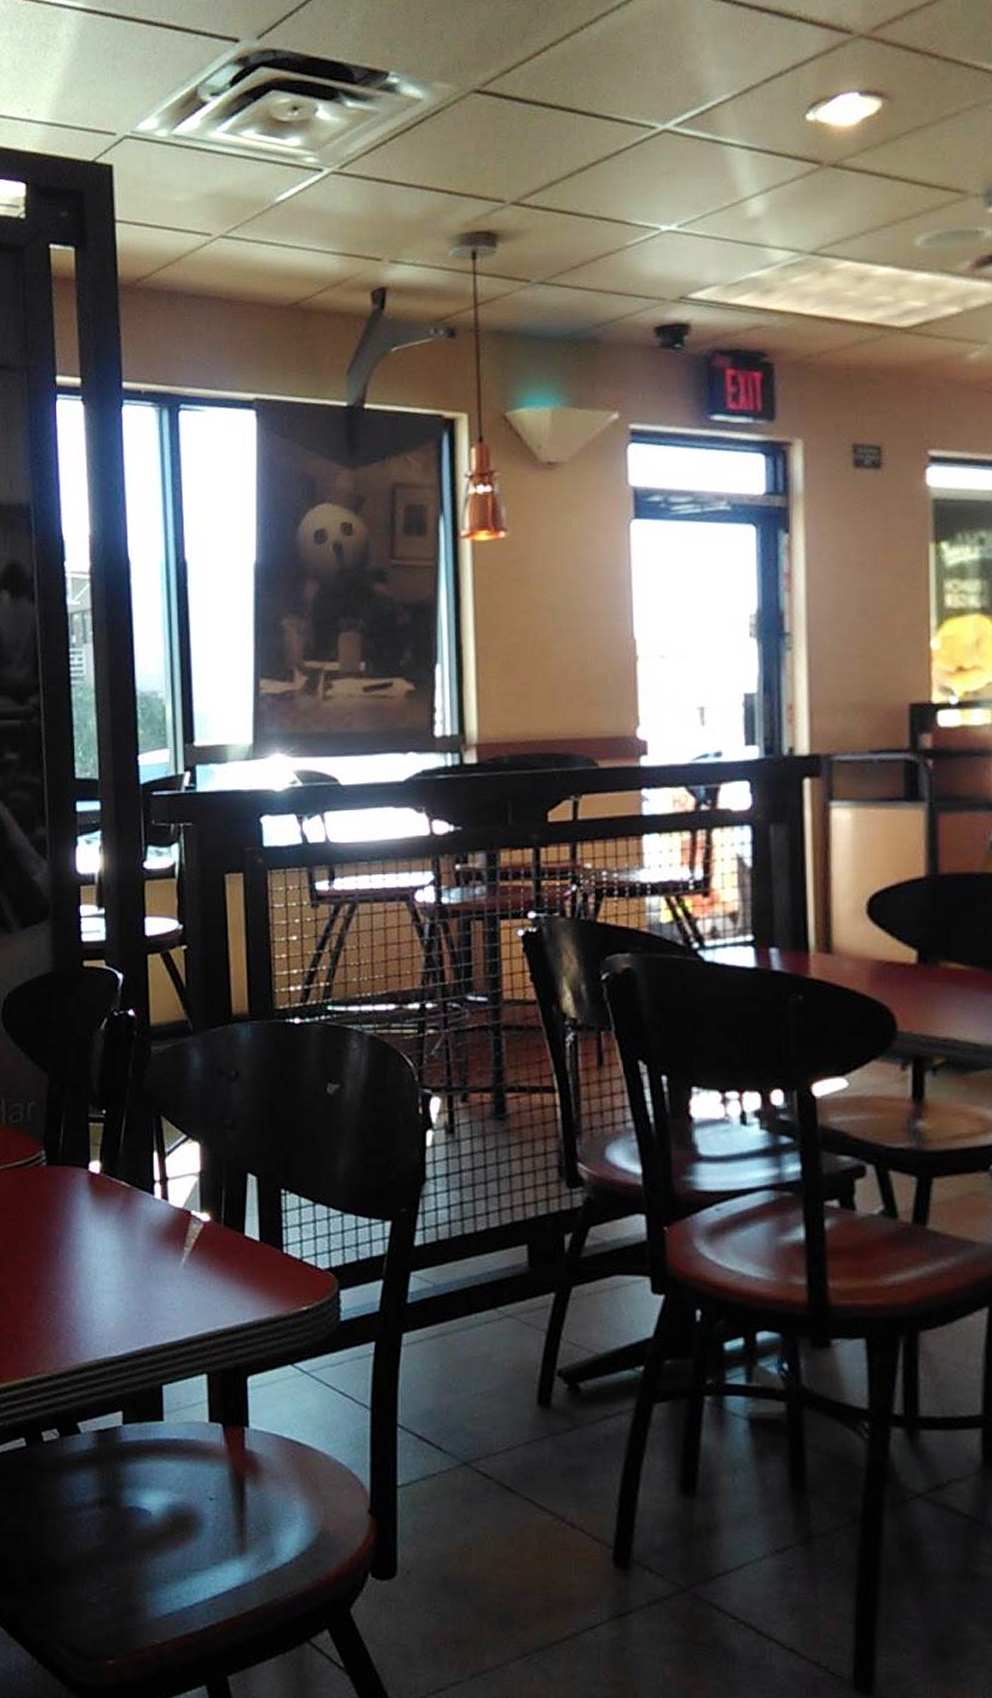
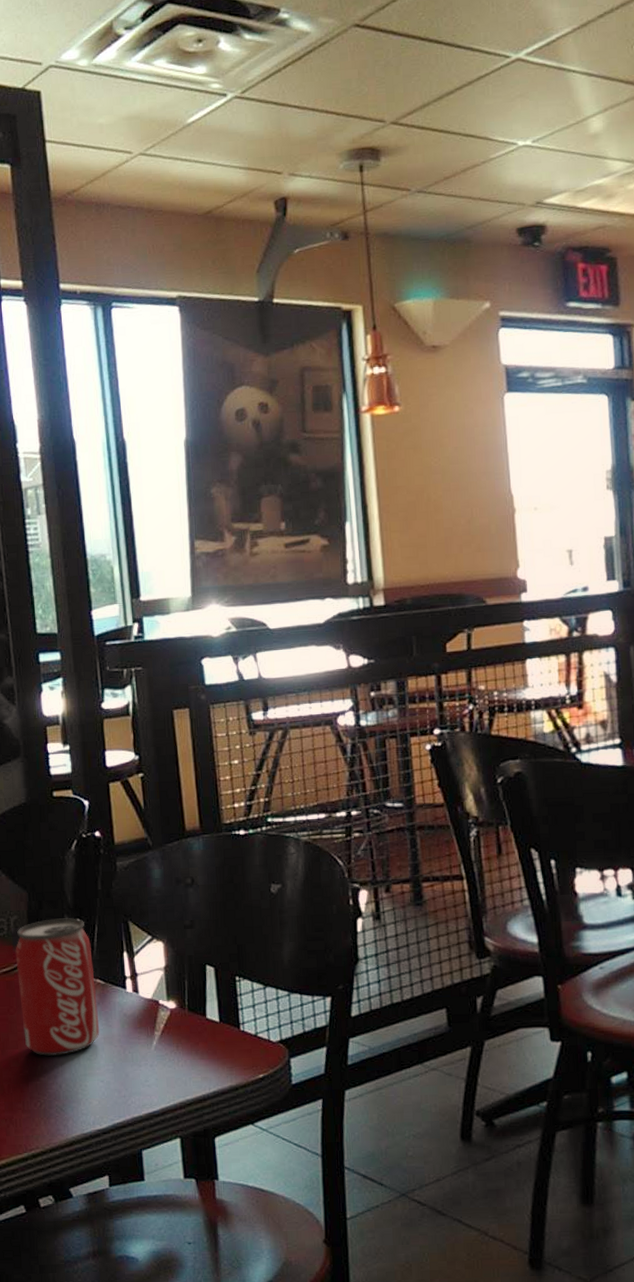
beverage can: none [31,1107,122,1267] -> present [15,918,100,1056]

